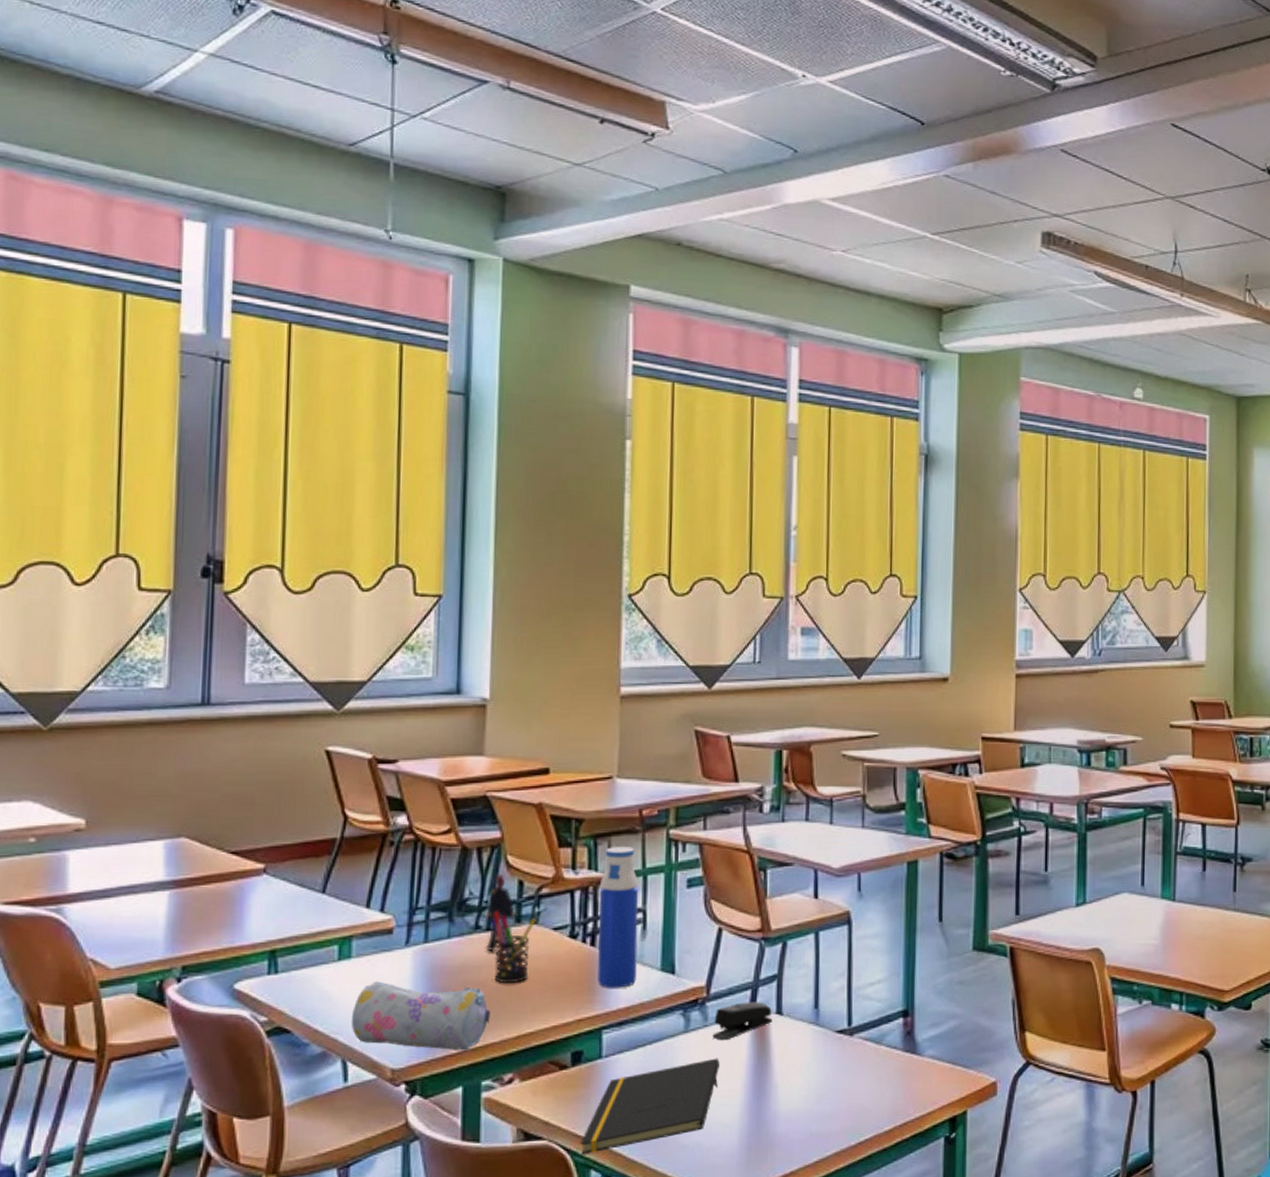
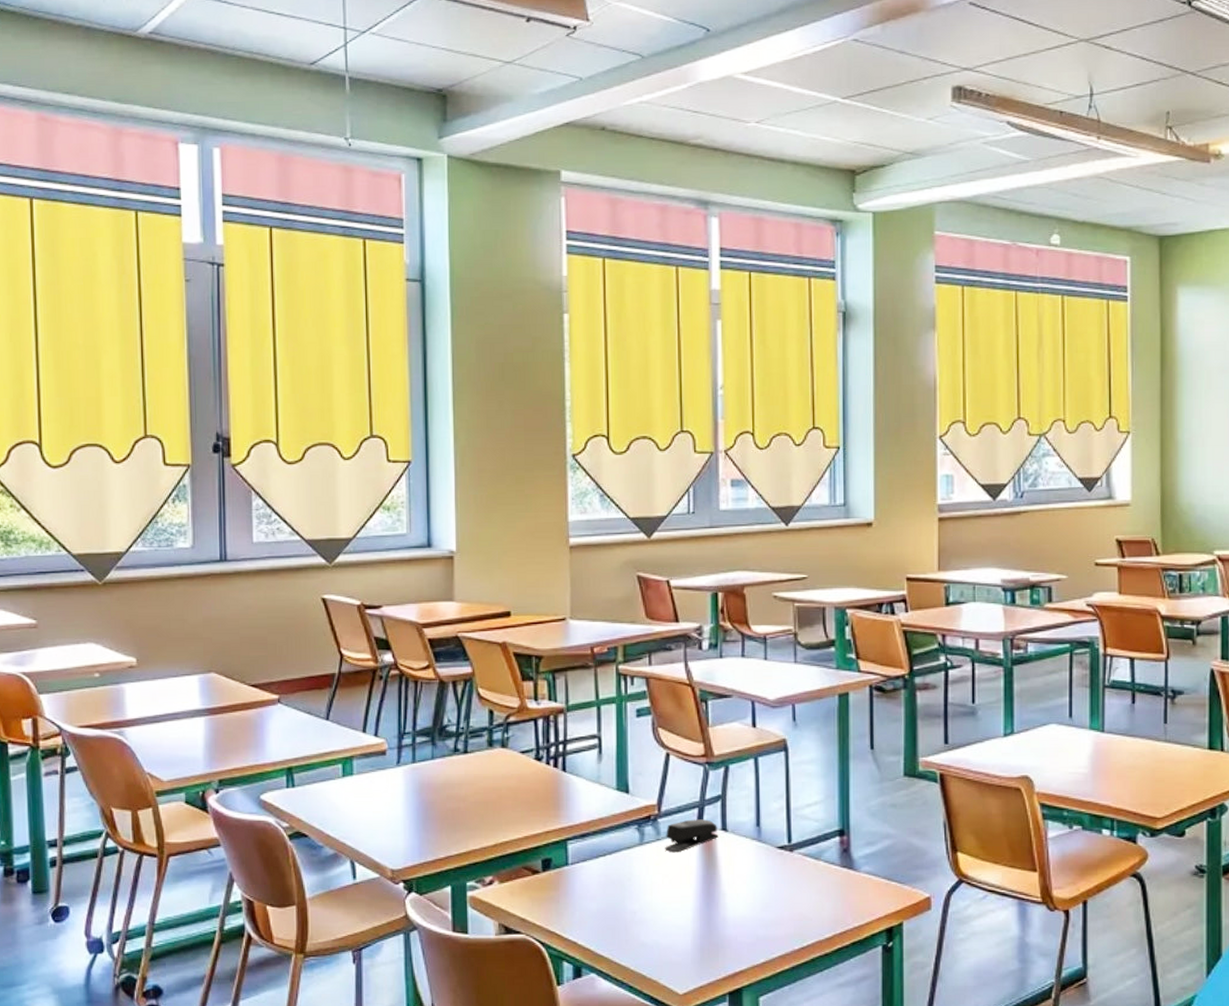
pencil case: present [351,981,491,1051] -> none [356,795,471,856]
action figure: present [485,873,516,952] -> none [463,703,488,772]
pen holder: present [491,912,536,984] -> none [467,737,506,799]
notepad: present [580,1058,720,1154] -> none [553,868,672,947]
water bottle: present [597,847,639,988] -> none [559,680,595,805]

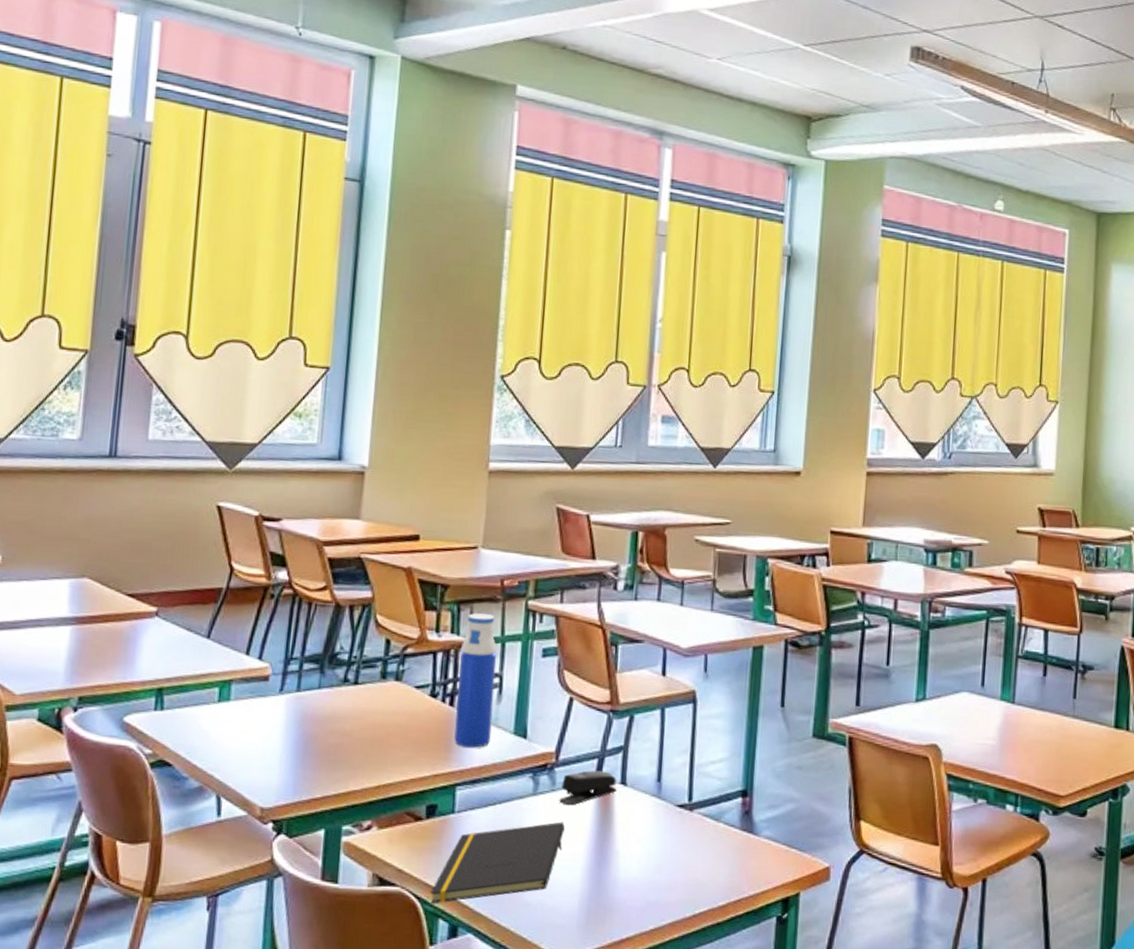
notepad: none [553,868,672,947] -> present [430,822,565,903]
water bottle: none [559,680,595,805] -> present [454,613,497,748]

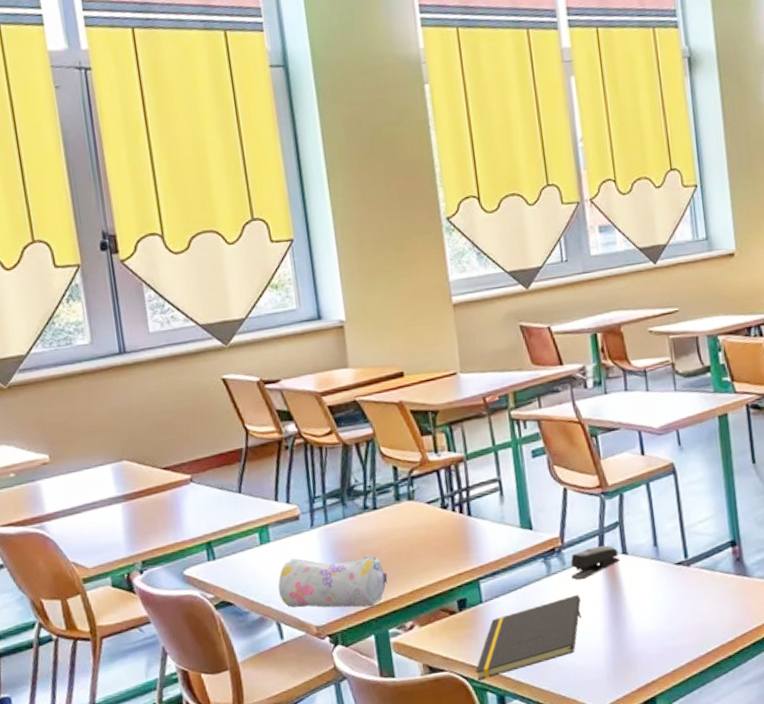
pencil case: none [226,724,354,796] -> present [278,555,388,608]
water bottle: present [454,613,497,748] -> none [459,429,501,546]

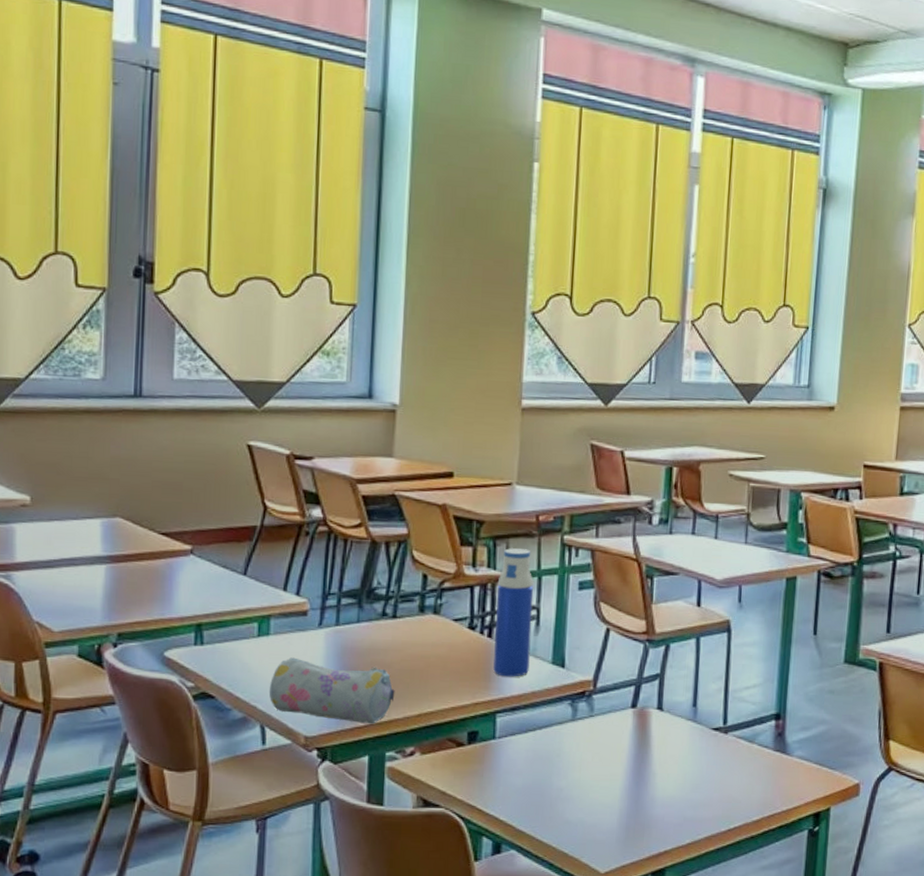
water bottle: none [459,429,501,546] -> present [493,548,534,677]
notepad: present [475,594,582,680] -> none [474,745,603,823]
stapler: present [571,545,620,580] -> none [597,697,654,730]

